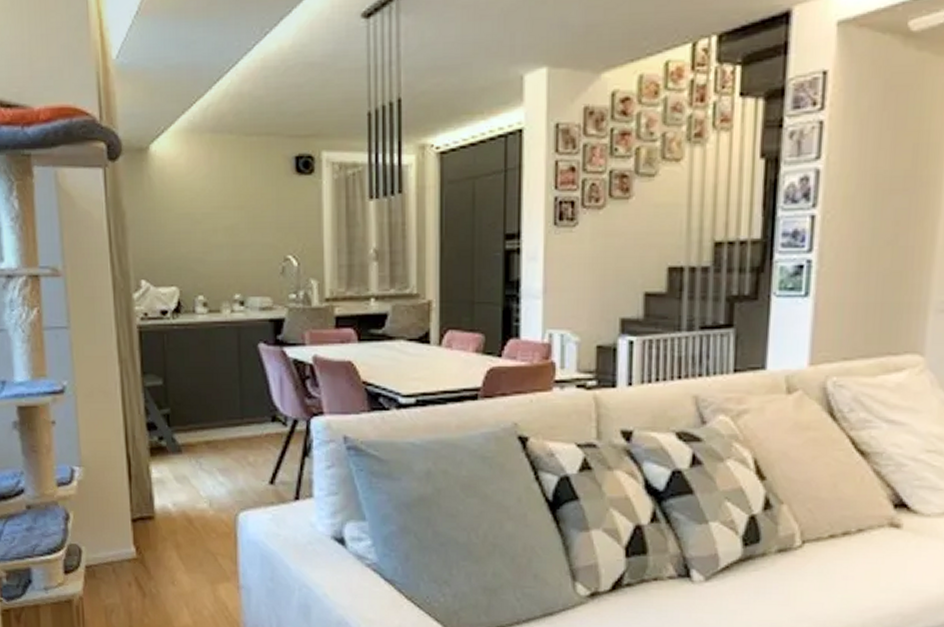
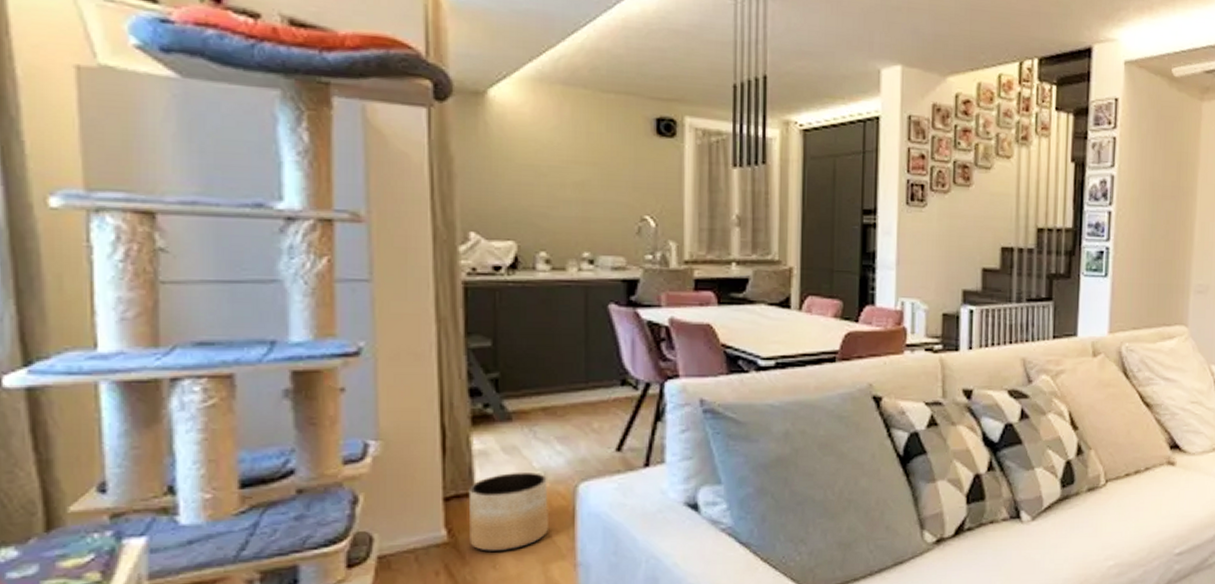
planter: none [150,500,215,569] -> present [468,473,548,551]

